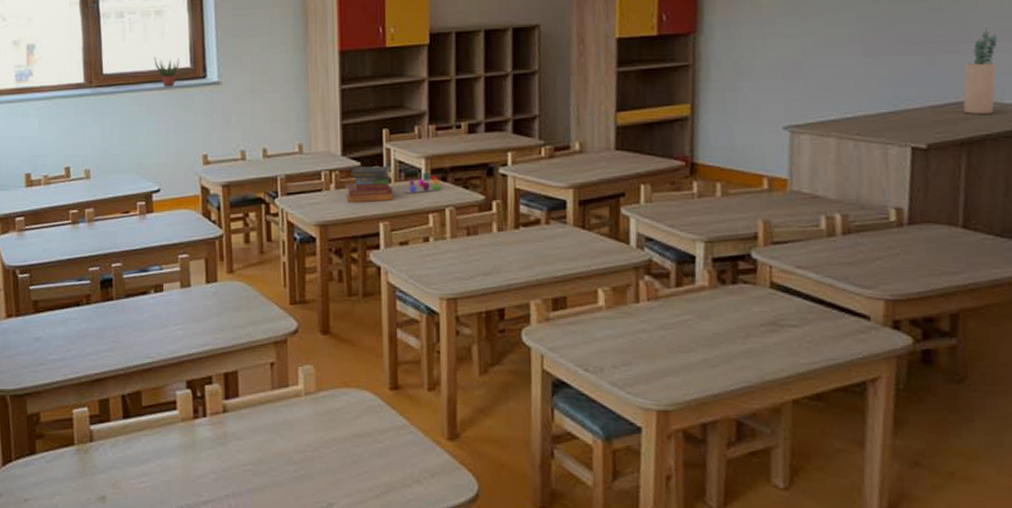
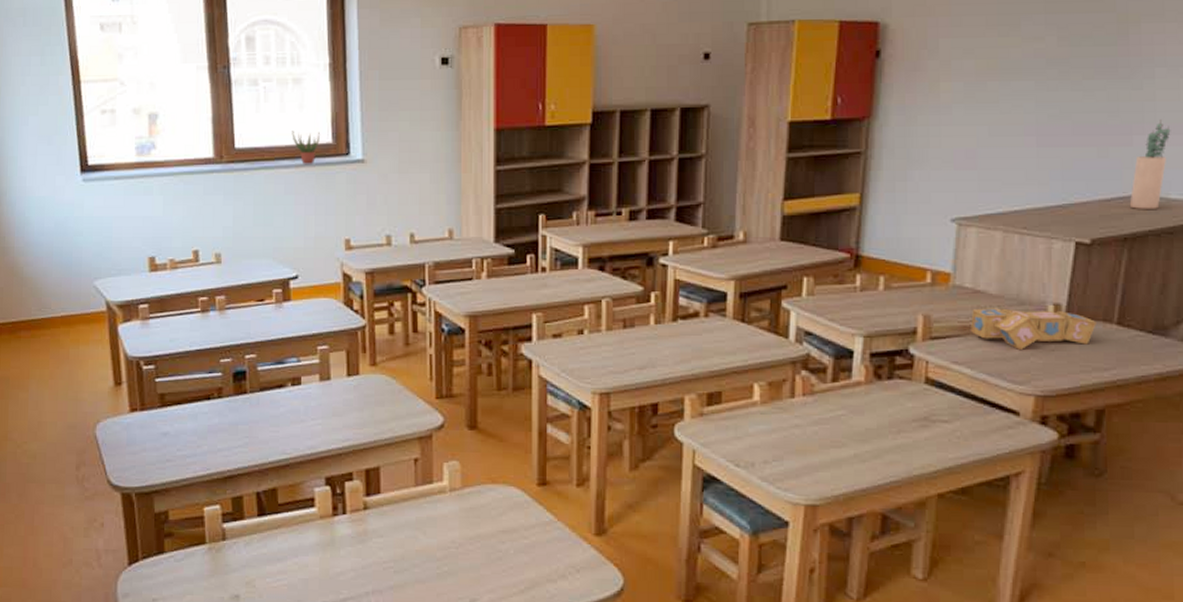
books: present [345,165,394,202] -> none [497,253,548,292]
toy blocks: present [393,172,442,194] -> none [548,261,599,284]
toy blocks: none [812,213,941,255] -> present [971,308,1096,351]

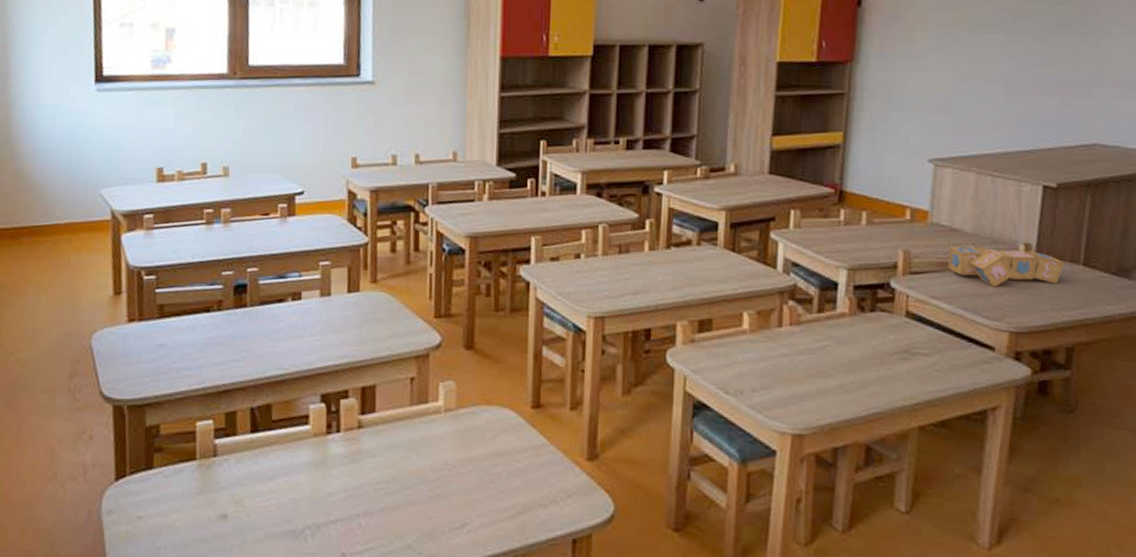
potted plant: present [292,131,320,165] -> none [305,51,332,85]
vase: present [1129,120,1171,210] -> none [1091,75,1127,159]

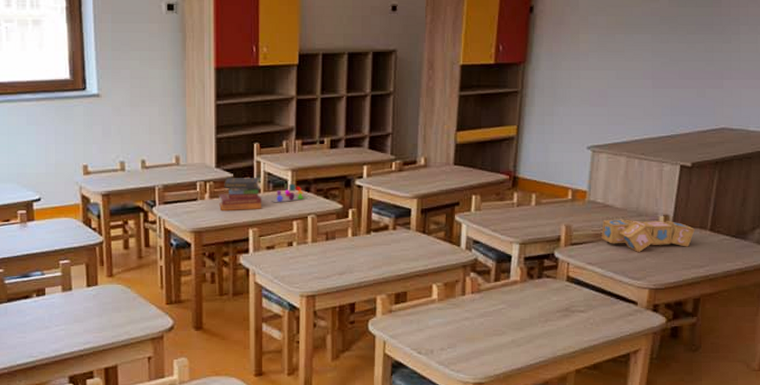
books: none [498,177,548,215] -> present [218,177,262,210]
toy blocks: none [548,187,596,209] -> present [262,183,305,203]

